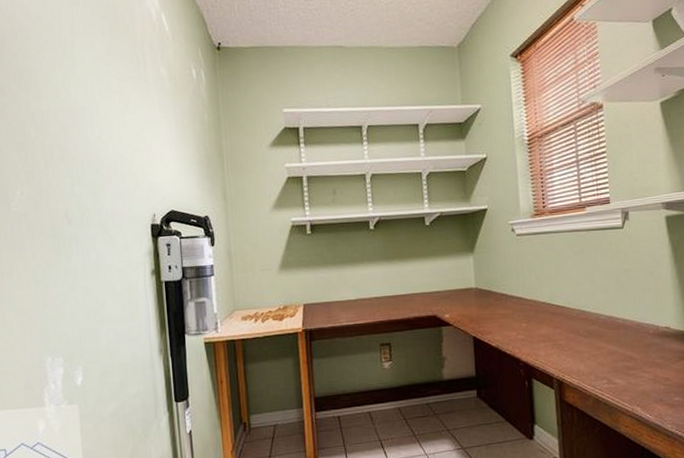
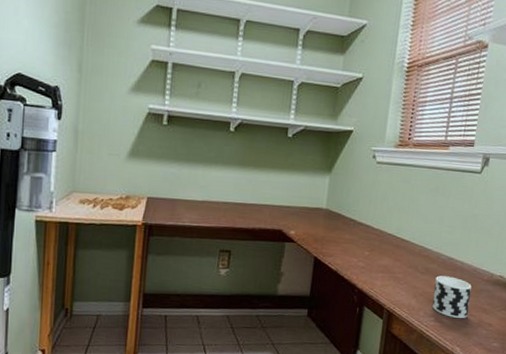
cup: none [599,335,642,378] -> present [432,275,472,319]

